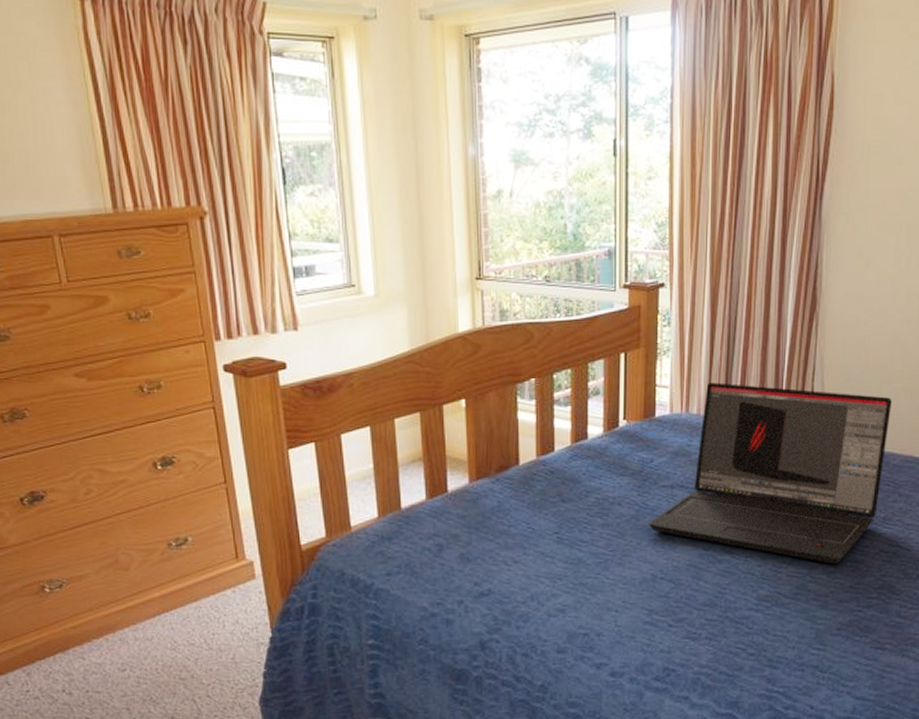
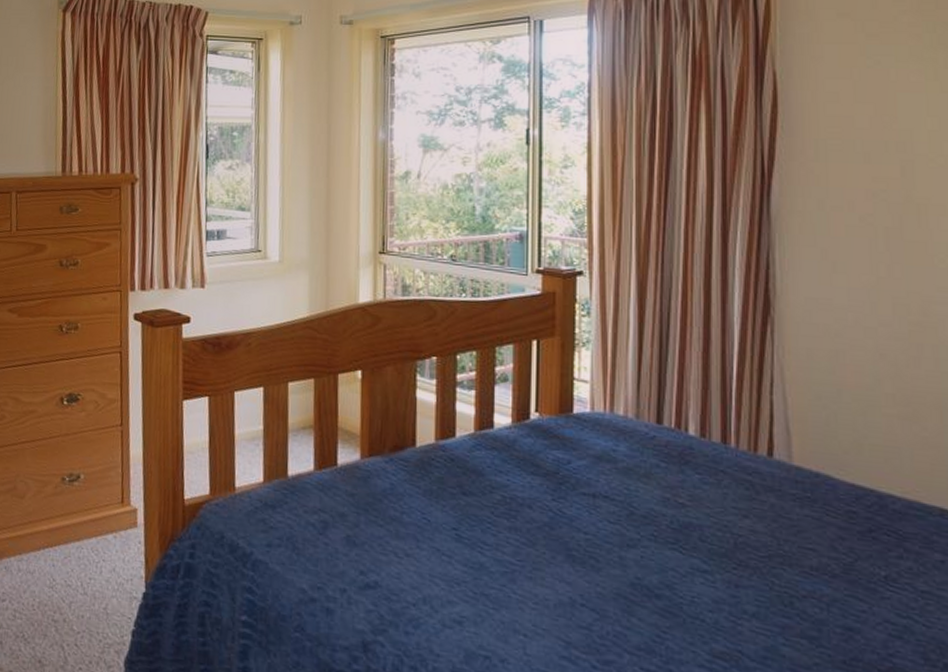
laptop: present [649,382,892,564] -> none [566,382,883,628]

